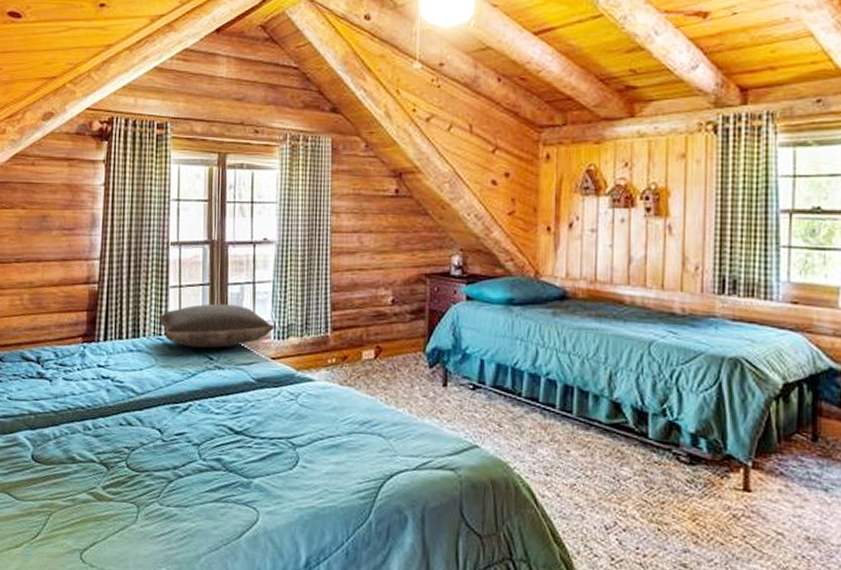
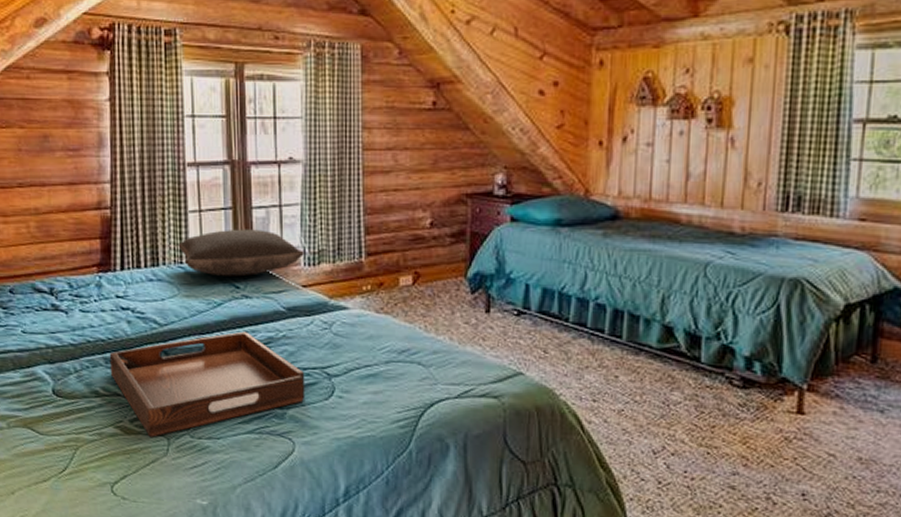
serving tray: none [87,401,271,504] -> present [109,331,305,437]

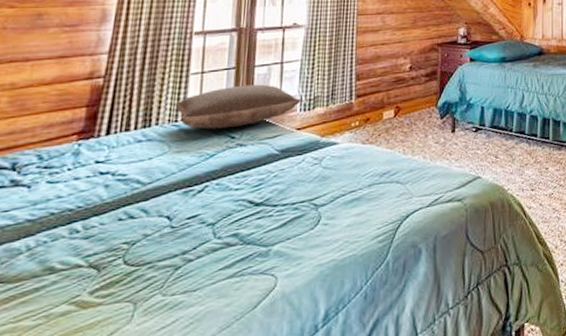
serving tray: present [109,331,305,437] -> none [73,177,293,306]

